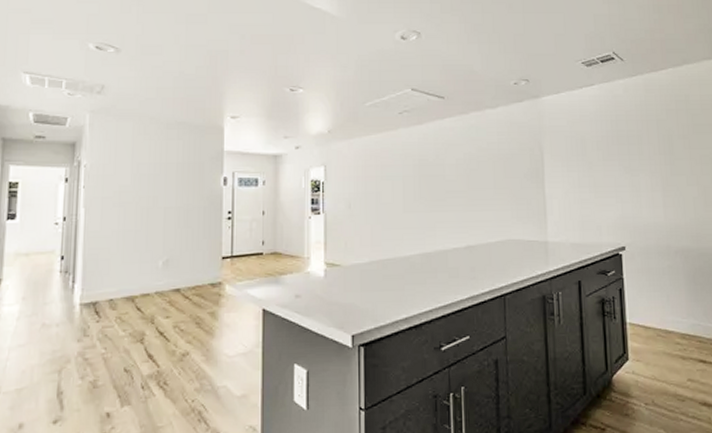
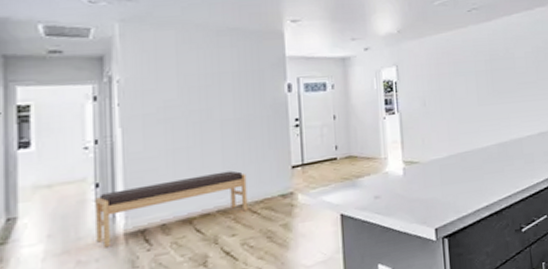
bench: none [58,256,182,314] -> present [95,170,248,247]

